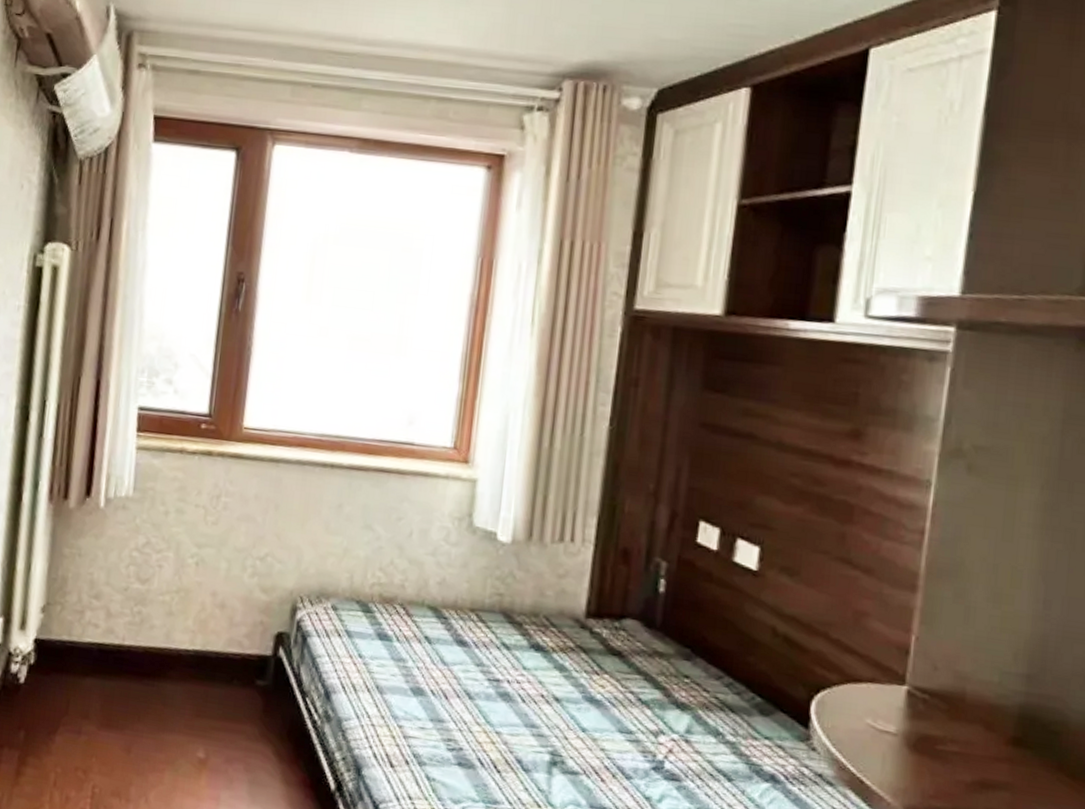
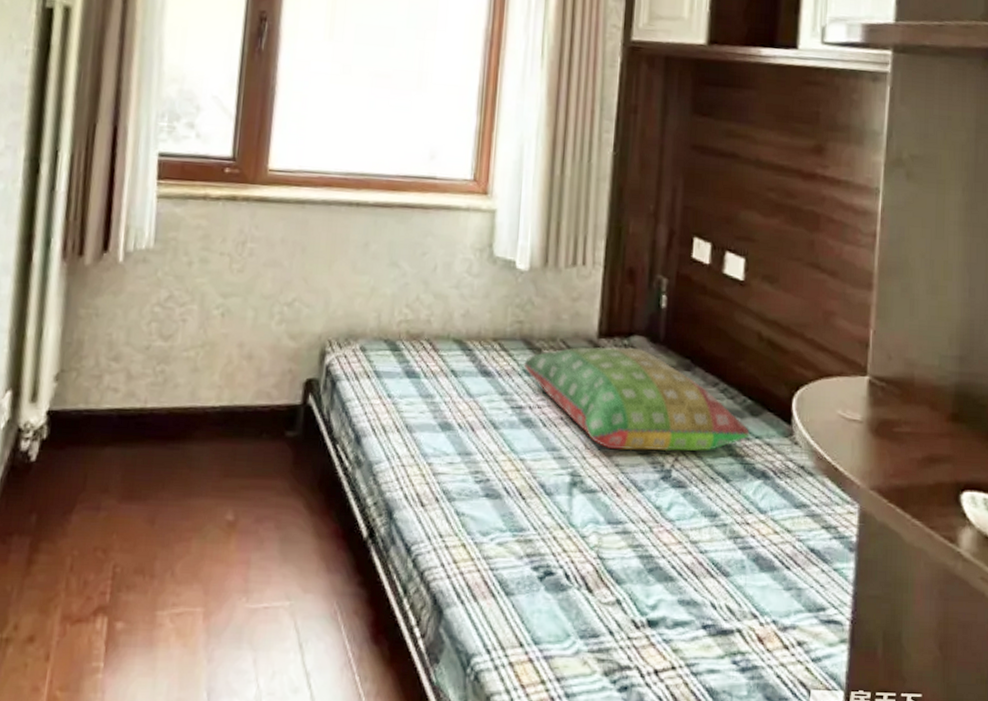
pillow: none [502,625,759,746] -> present [524,346,751,452]

